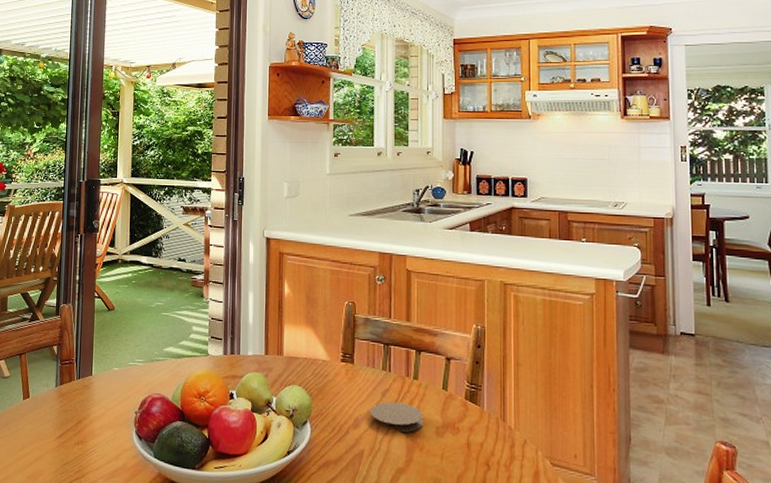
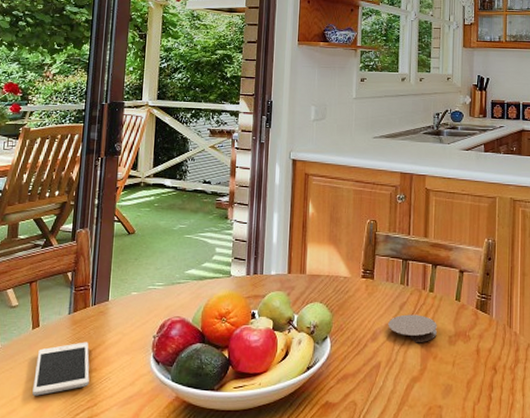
cell phone: none [25,414,77,464] -> present [32,342,90,396]

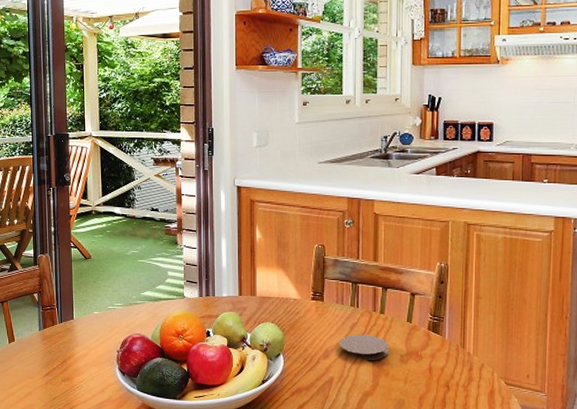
cell phone: present [32,342,90,396] -> none [15,355,64,400]

